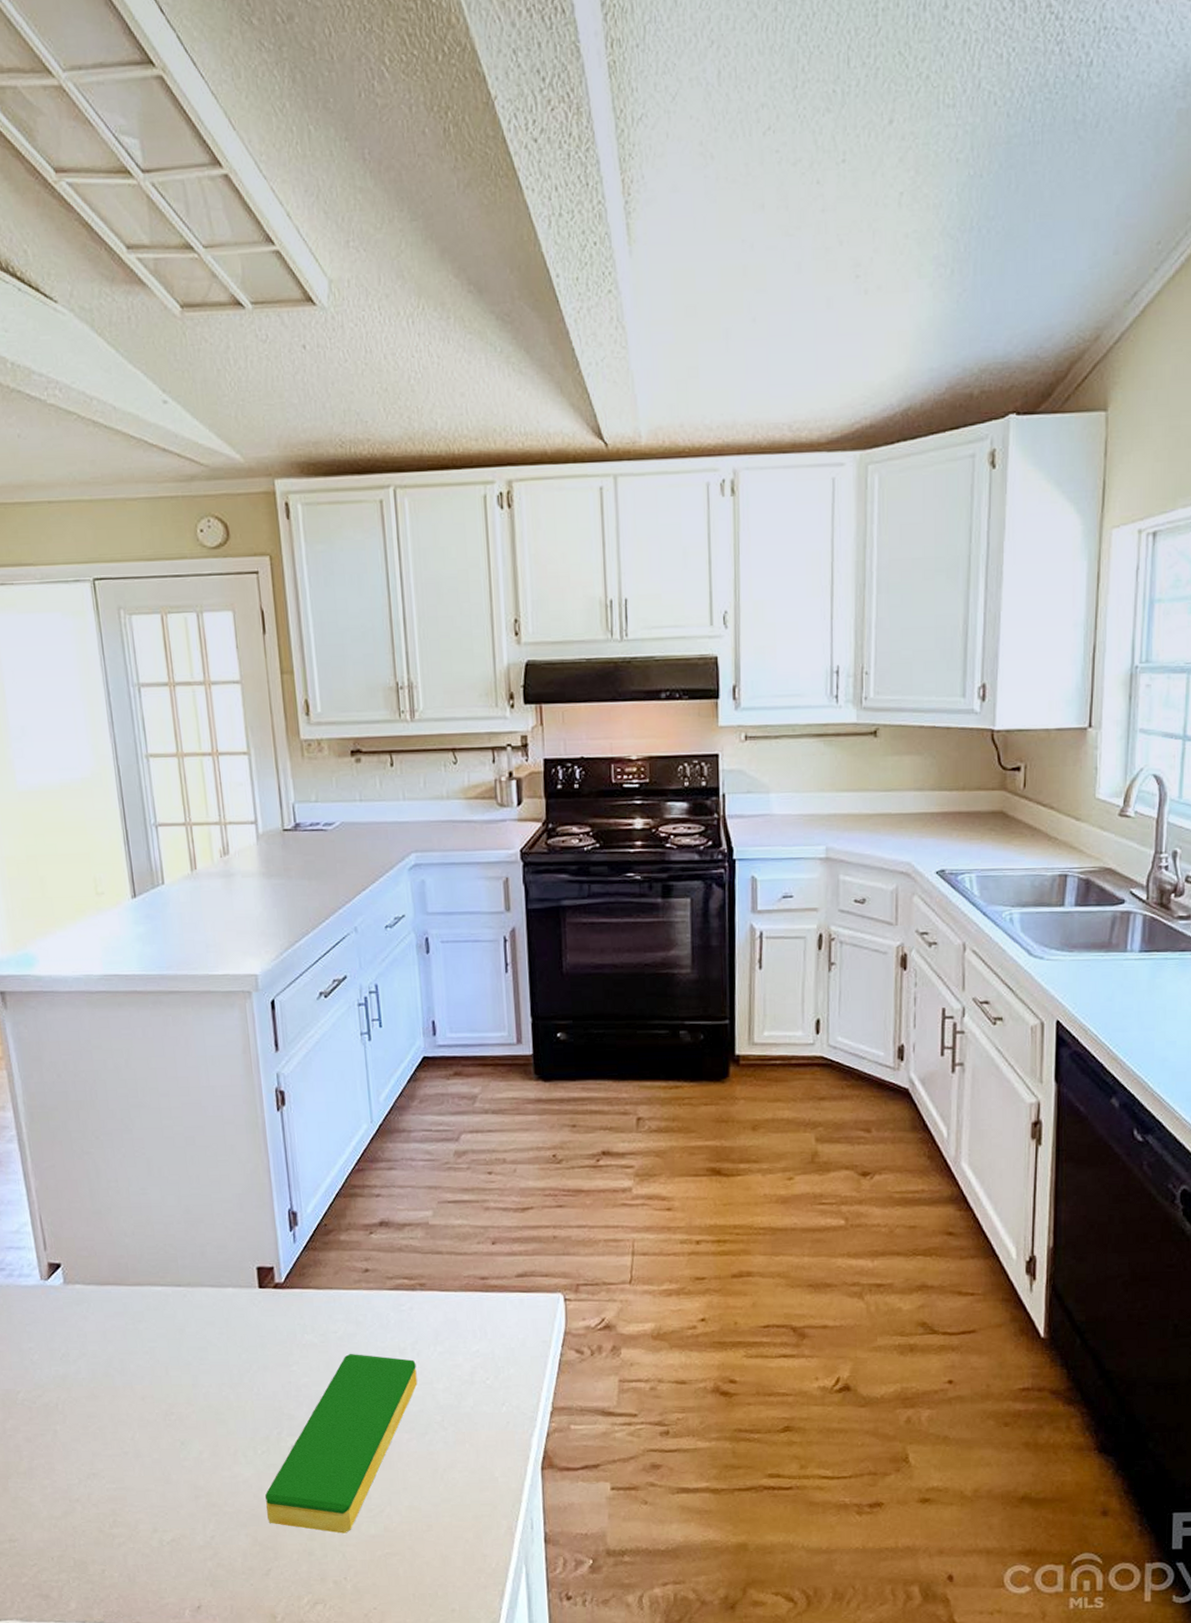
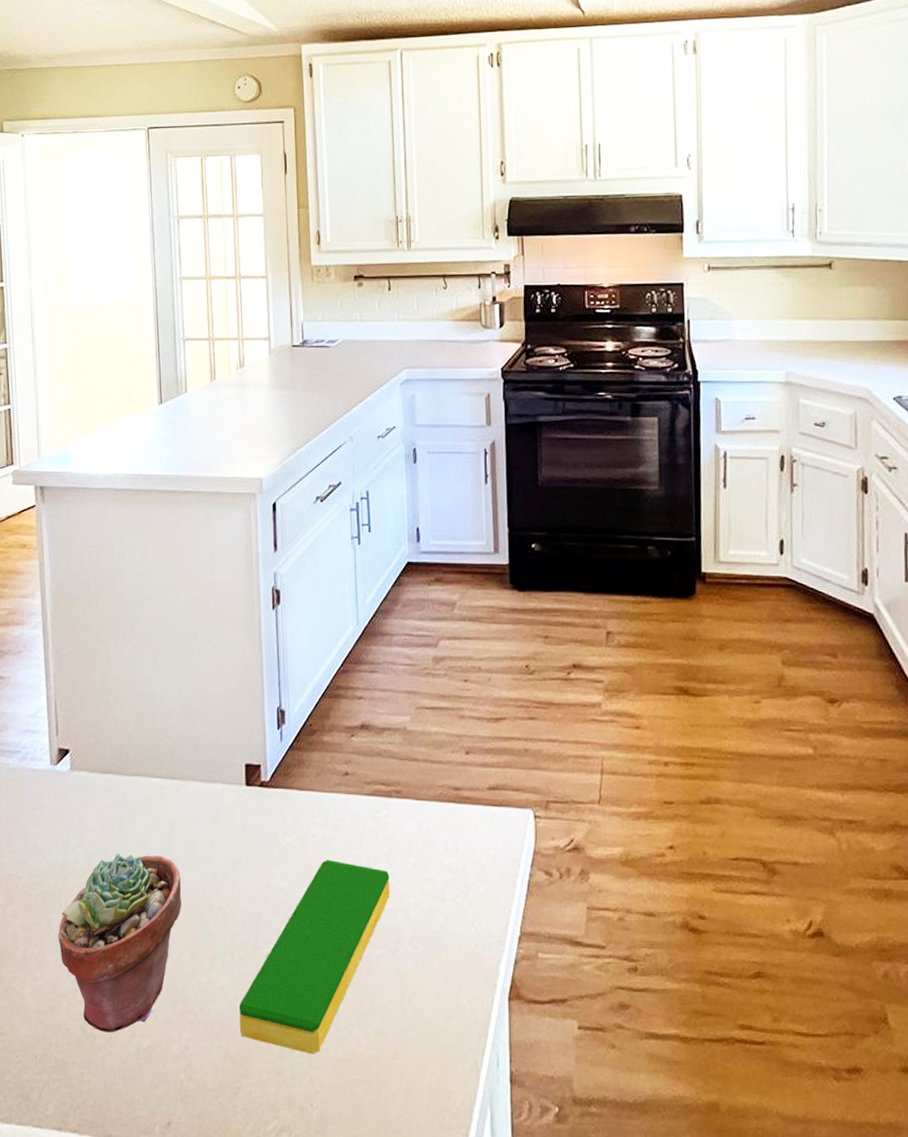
potted succulent: none [65,1361,198,1531] -> present [58,853,182,1033]

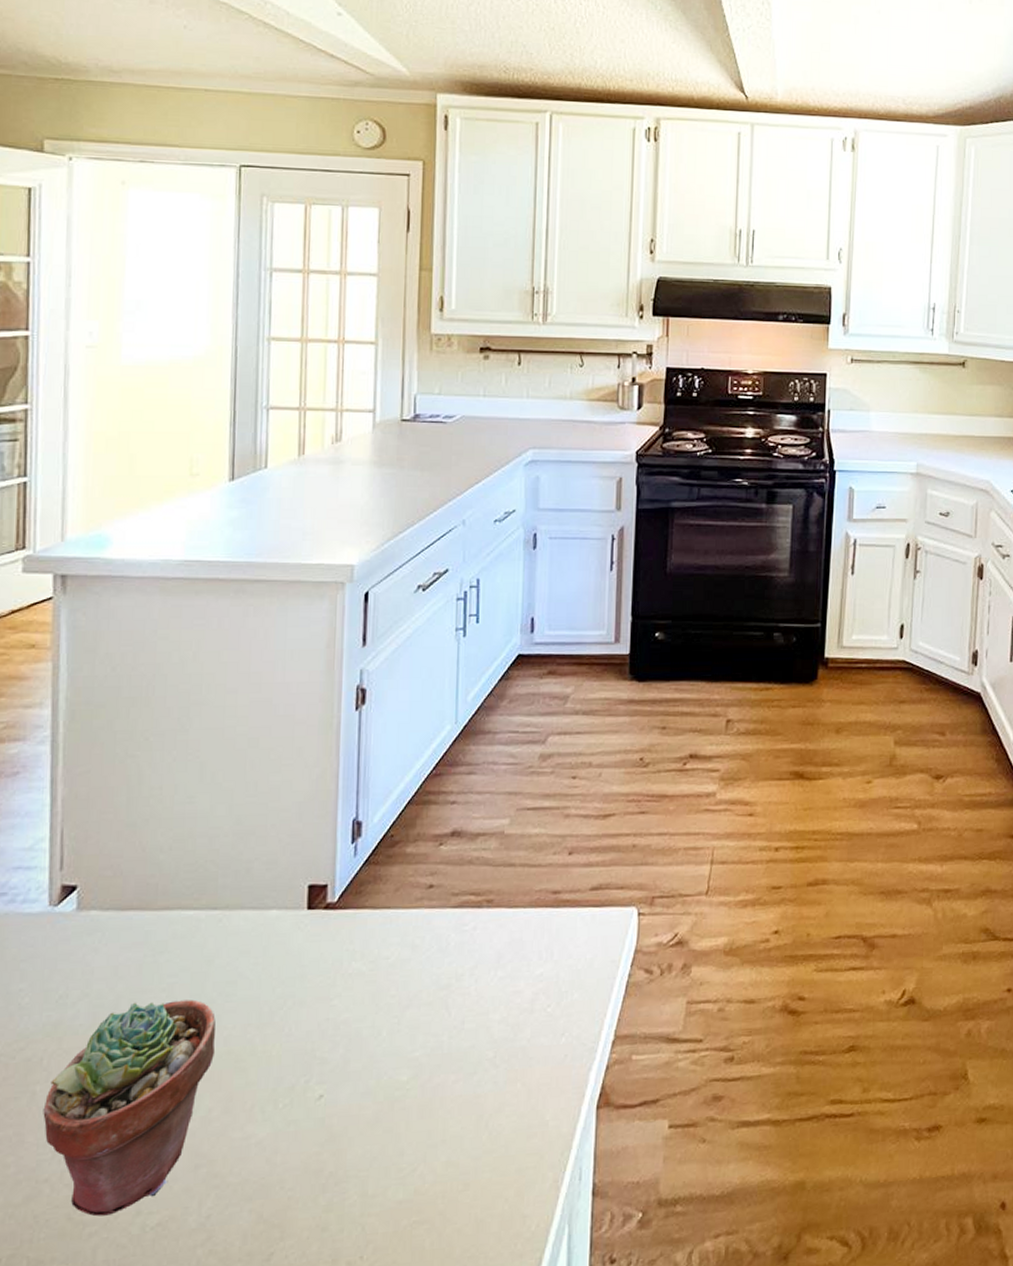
dish sponge: present [239,859,390,1055] -> none [279,982,473,1201]

